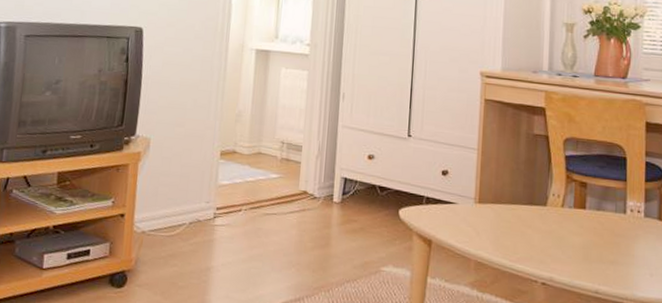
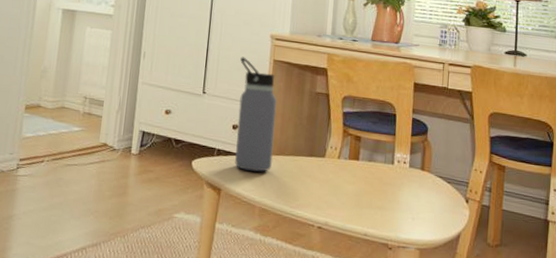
water bottle: none [446,96,490,222] -> present [235,56,277,172]

